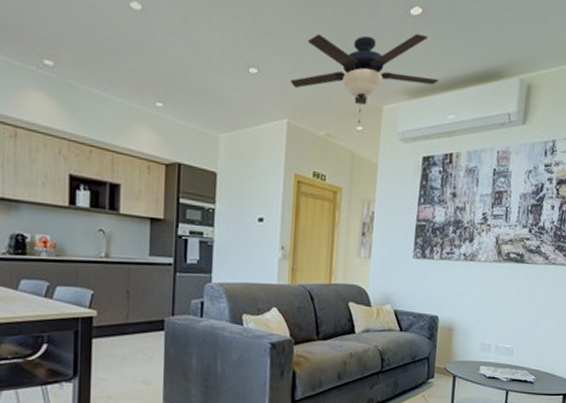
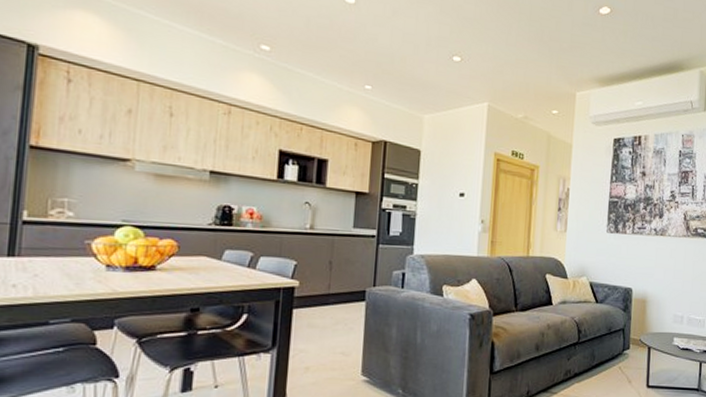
ceiling fan: present [290,33,439,124] -> none [491,28,627,108]

